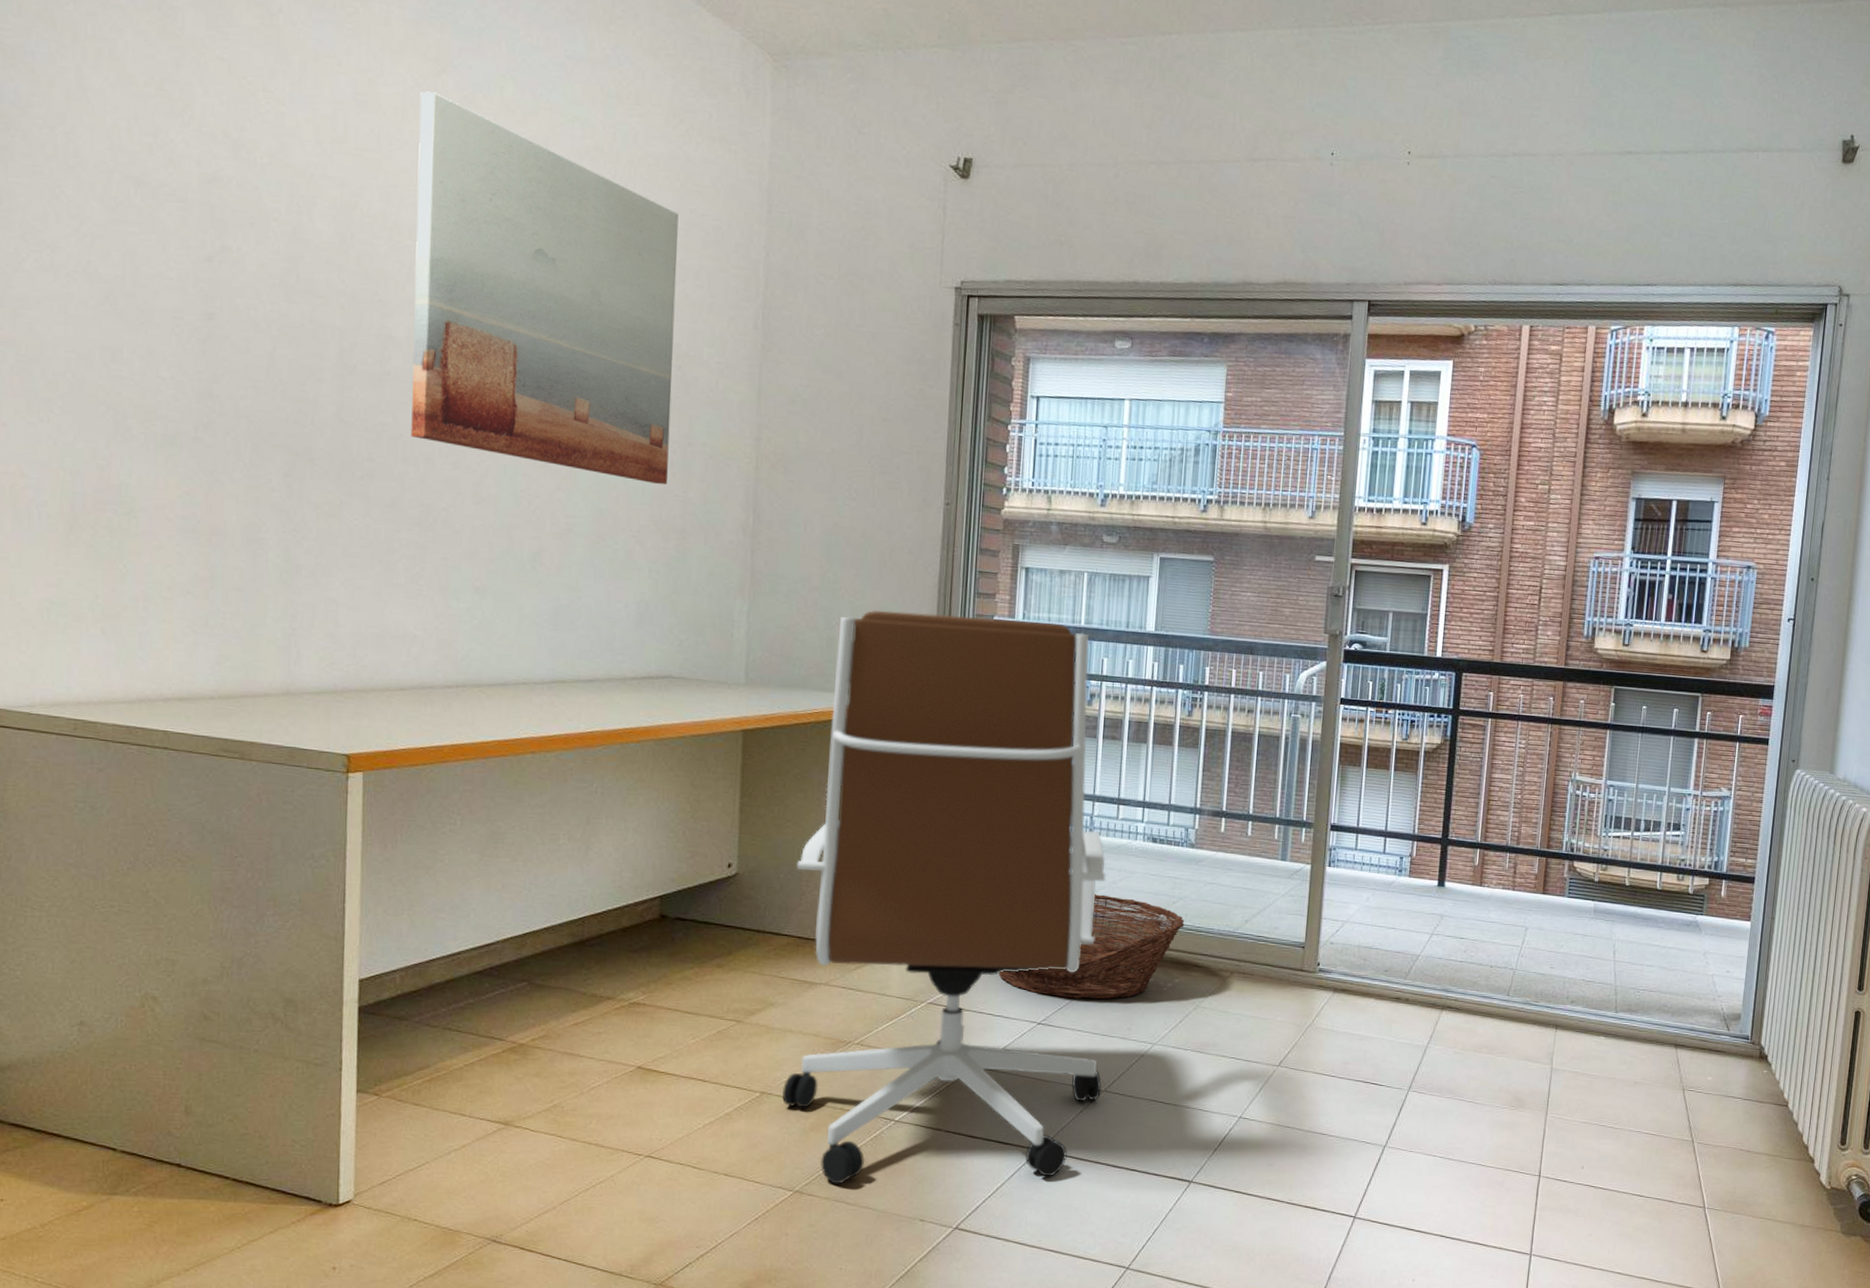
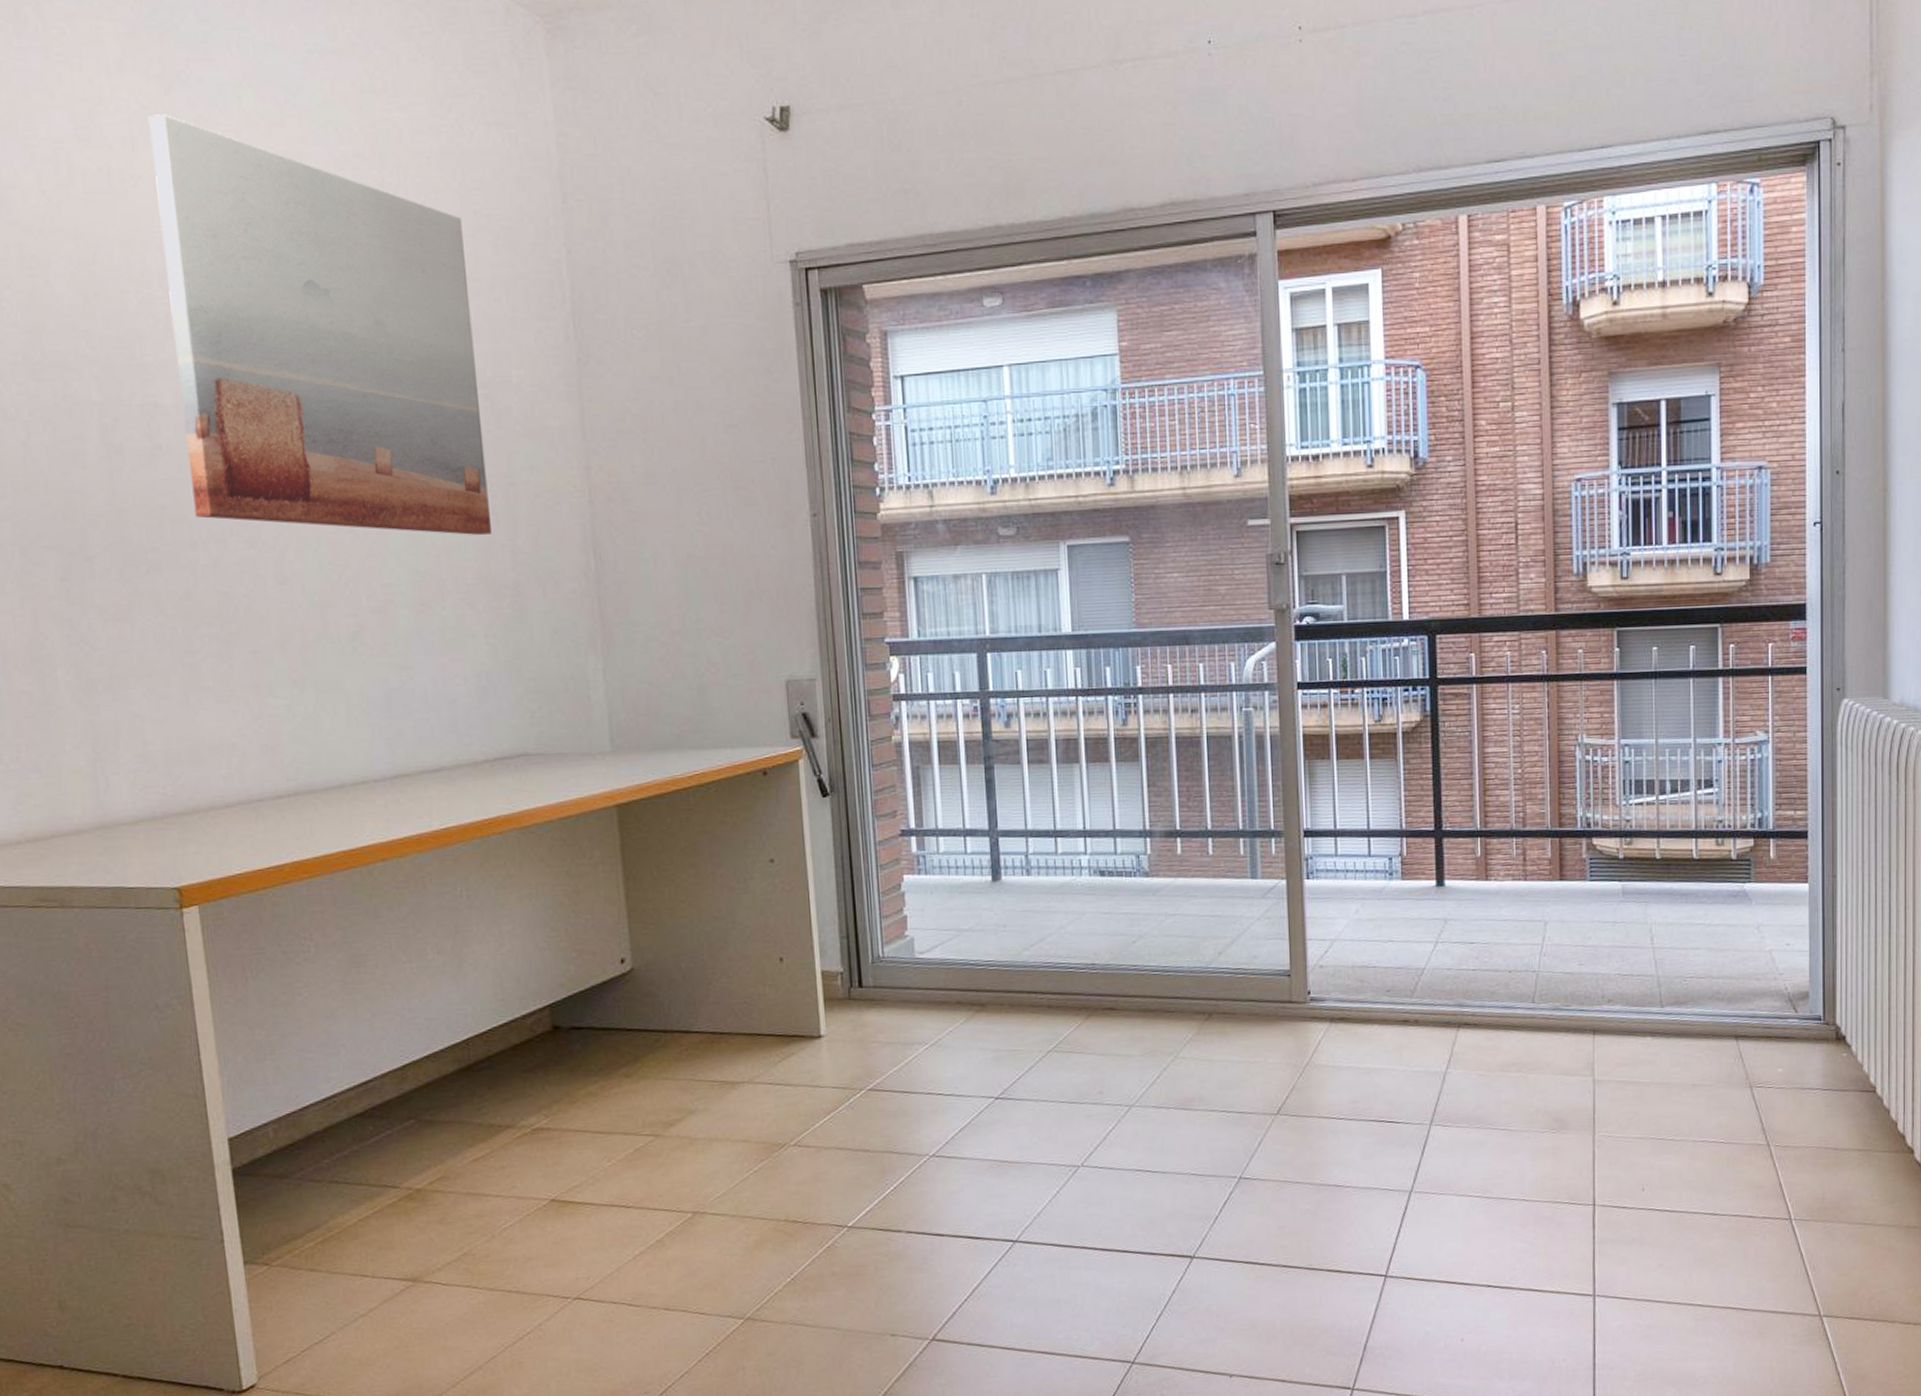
office chair: present [781,609,1106,1185] -> none [698,637,1079,1306]
basket: present [999,894,1185,999] -> none [944,942,1149,1065]

